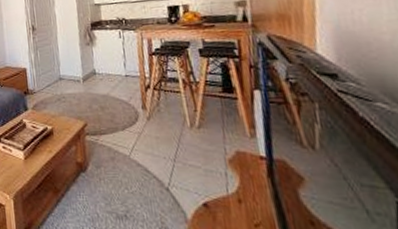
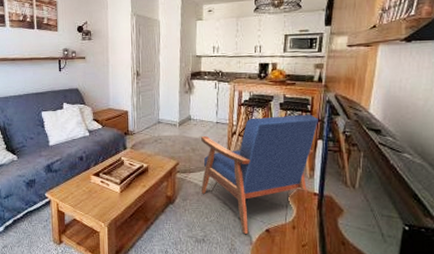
armchair: none [108,59,251,209] -> present [200,114,318,234]

